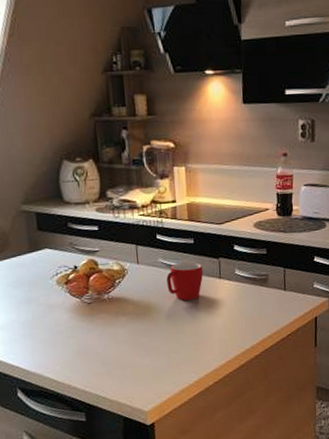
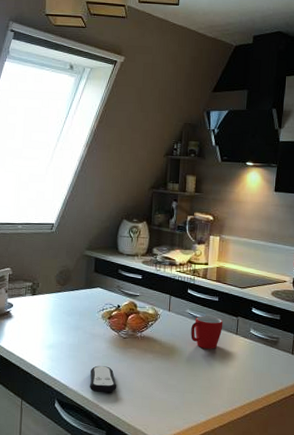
remote control: none [53,339,90,371] -> present [90,365,117,393]

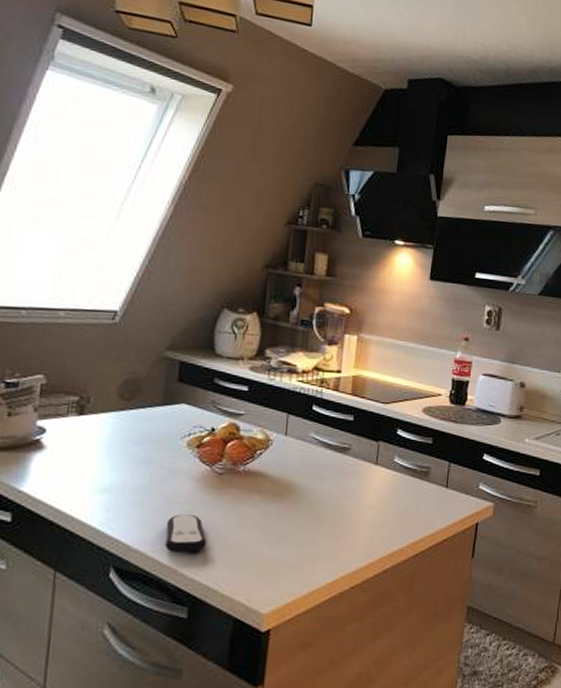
mug: present [191,316,223,349] -> none [314,441,359,485]

